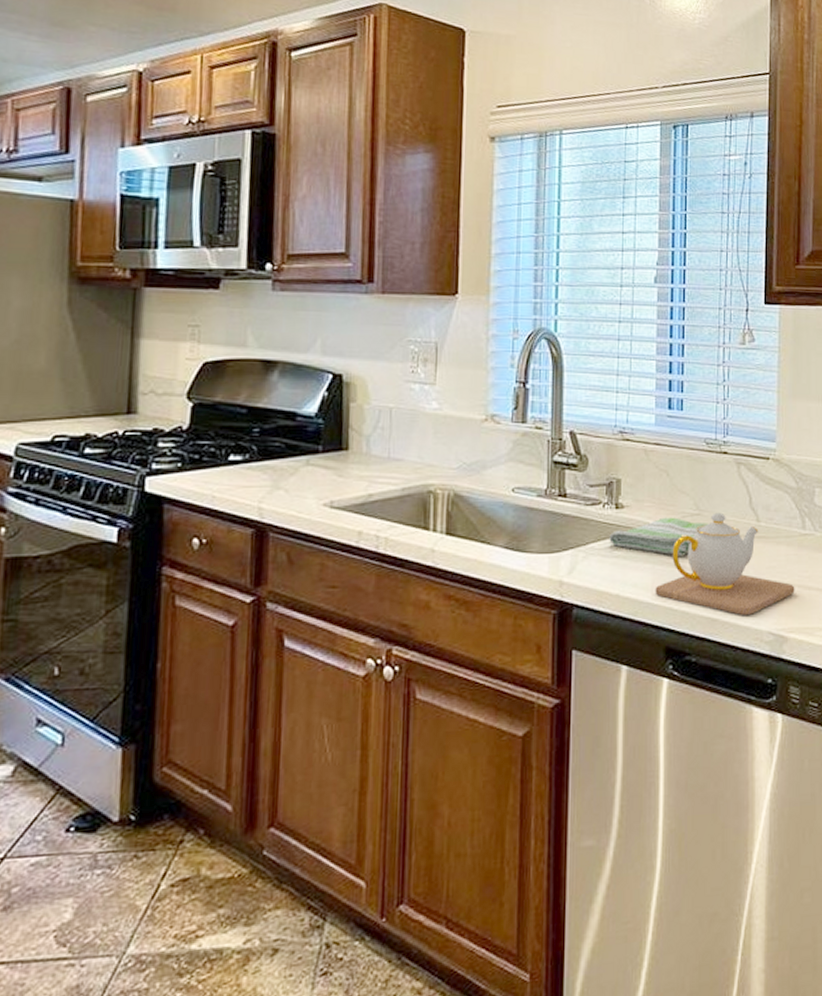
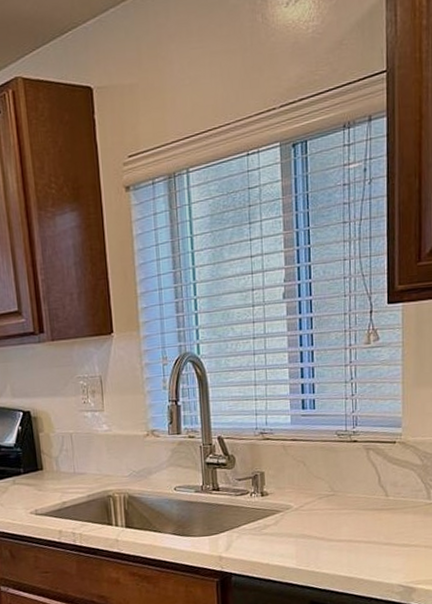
dish towel: present [609,517,708,556] -> none [257,499,342,530]
teapot: present [655,512,795,615] -> none [298,491,422,573]

